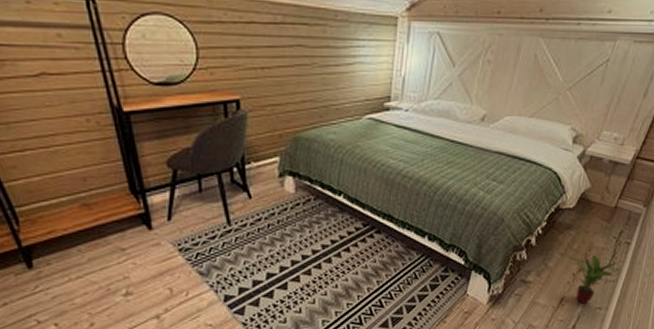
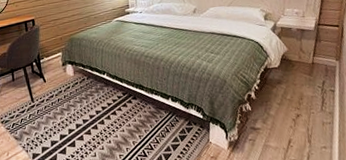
potted plant: present [567,255,618,303] -> none [284,102,329,144]

